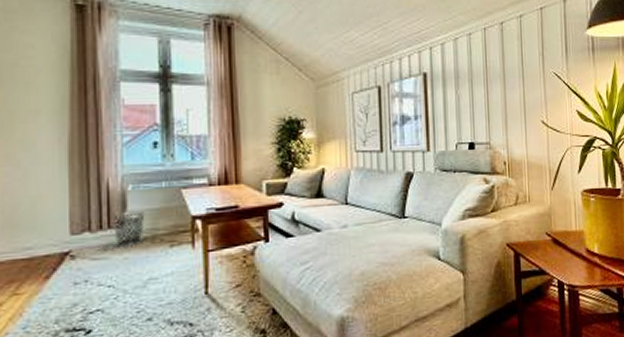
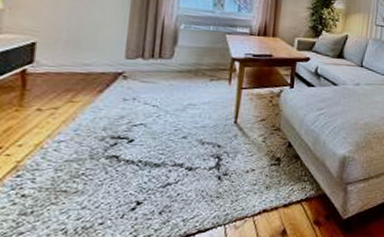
waste bin: present [113,212,145,246] -> none [164,47,193,75]

